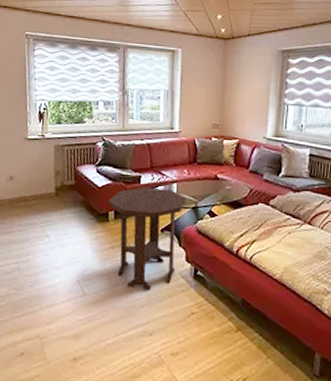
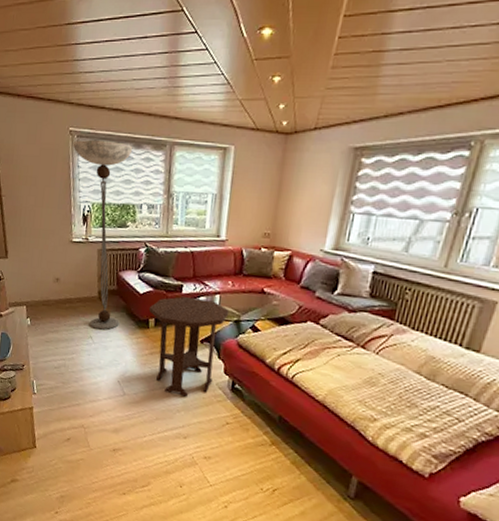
floor lamp: none [29,43,88,227] -> present [73,140,133,331]

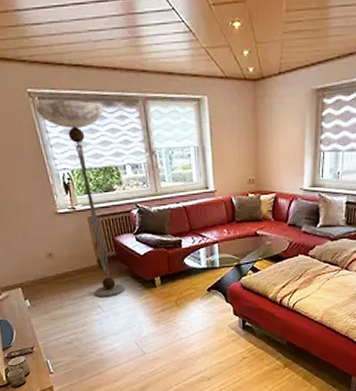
side table: present [148,296,230,397] -> none [152,250,229,343]

